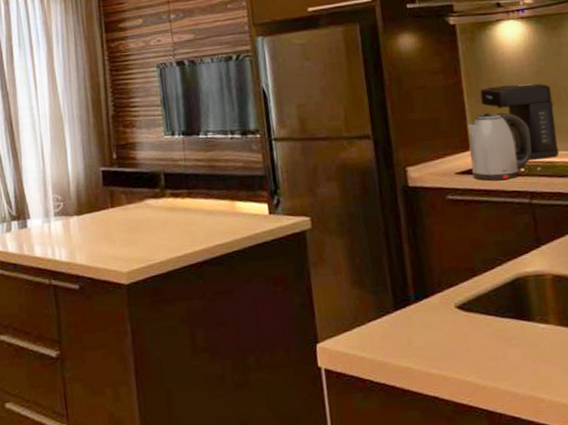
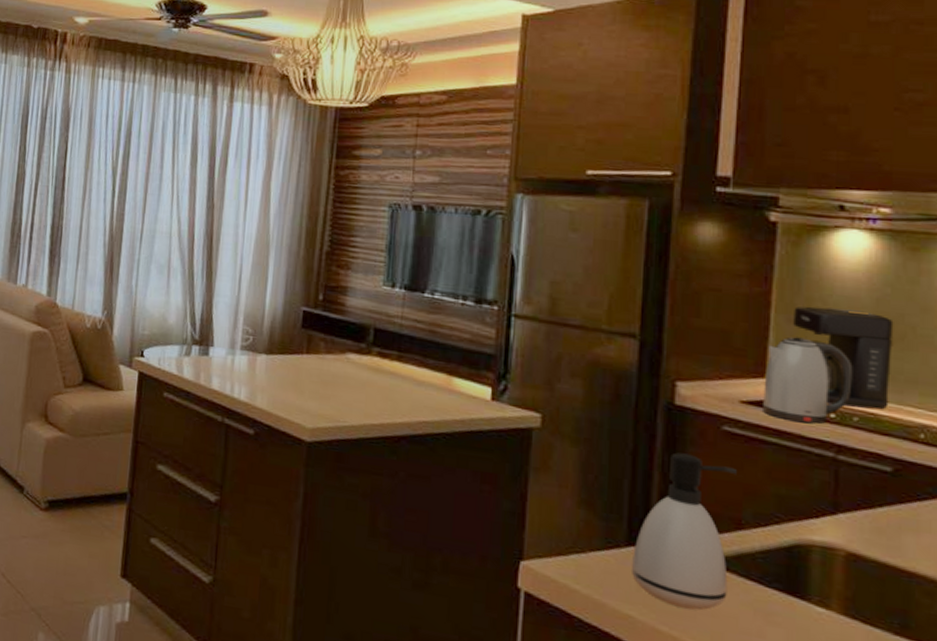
soap dispenser: none [400,224,476,351] -> present [632,452,738,611]

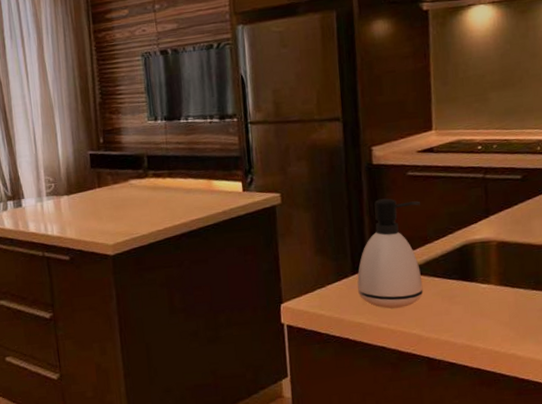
kettle: present [763,337,853,425] -> none [431,94,491,158]
coffee maker: present [793,306,894,409] -> none [446,66,515,140]

